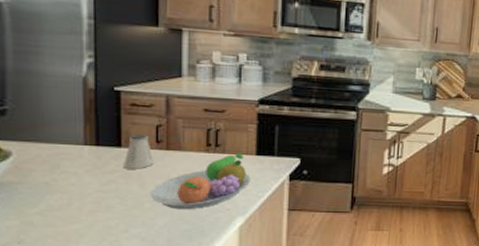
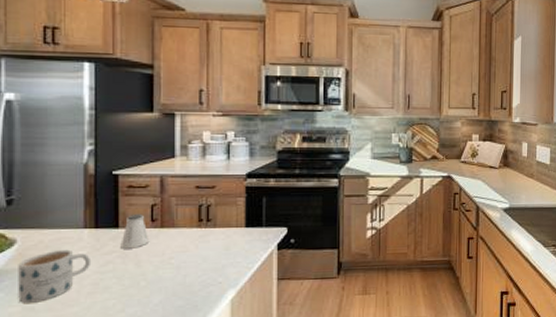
mug: none [14,165,93,217] -> present [18,249,92,303]
fruit bowl: present [150,153,251,210] -> none [145,226,241,286]

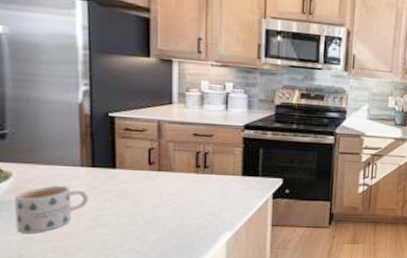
saltshaker: present [120,213,150,249] -> none [118,156,147,189]

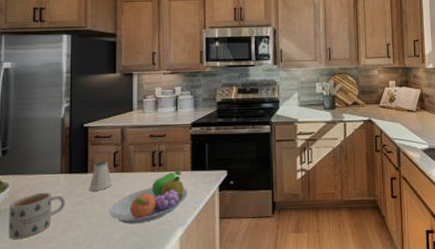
saltshaker: none [118,156,147,189] -> present [89,160,113,191]
fruit bowl: none [143,174,237,226] -> present [109,170,188,224]

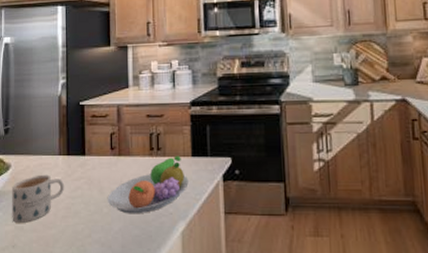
saltshaker: present [89,160,113,191] -> none [87,141,110,176]

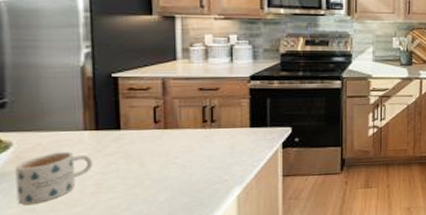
fruit bowl: present [107,155,189,214] -> none [150,127,246,185]

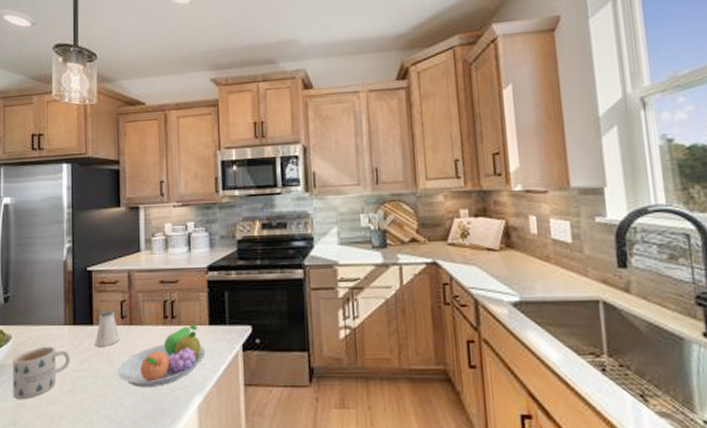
saltshaker: none [123,115,153,150] -> present [95,310,120,347]
fruit bowl: none [150,127,246,185] -> present [117,324,206,388]

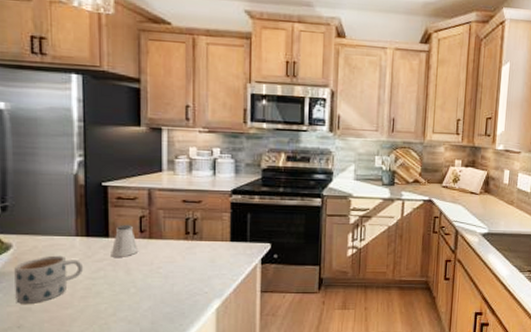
fruit bowl: present [117,324,206,388] -> none [135,240,226,294]

